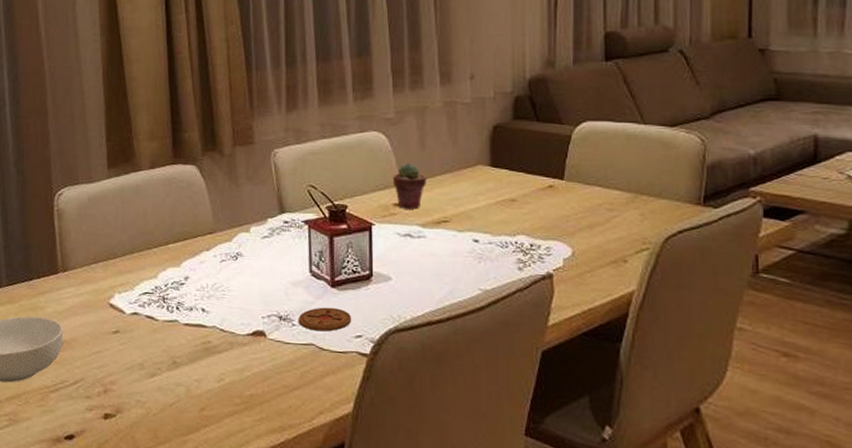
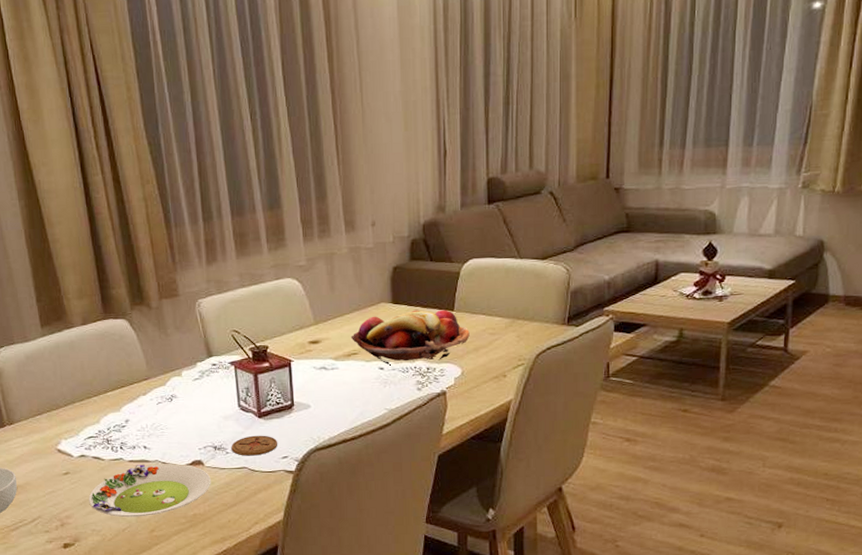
salad plate: none [136,329,273,391] -> present [88,464,211,518]
potted succulent: present [393,163,427,209] -> none [308,305,338,346]
fruit basket: none [441,175,582,237] -> present [350,309,470,365]

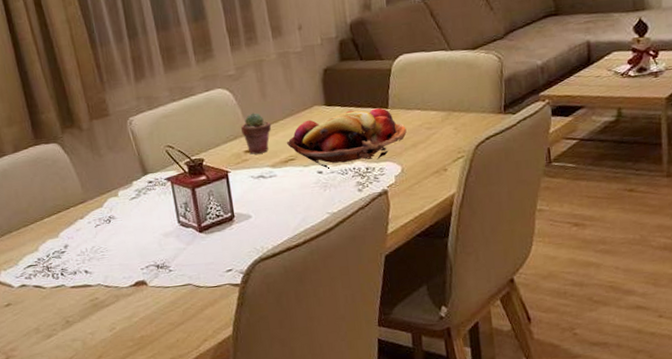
salad plate: present [88,464,211,518] -> none [32,285,156,346]
coaster: present [231,435,278,456] -> none [173,249,222,273]
potted succulent: none [308,305,338,346] -> present [241,113,272,155]

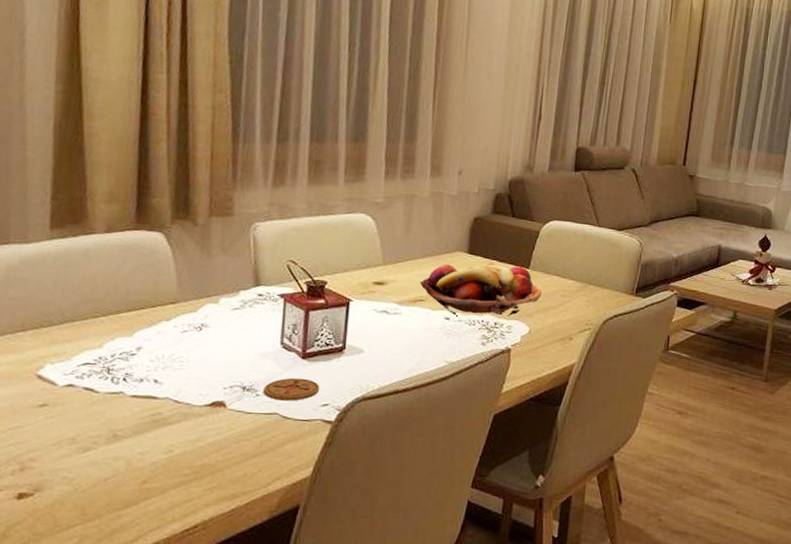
coaster: none [173,249,222,273] -> present [263,377,320,401]
potted succulent: present [241,113,272,155] -> none [375,245,409,288]

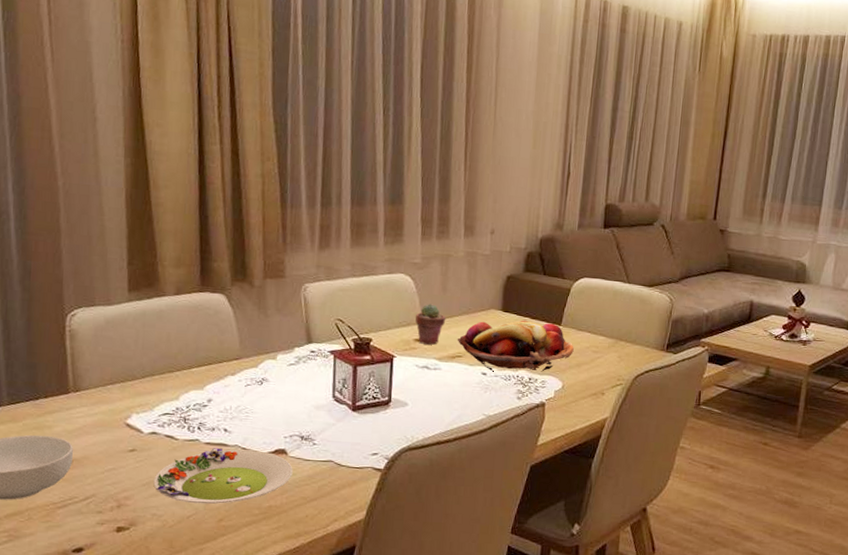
salad plate: none [66,401,232,465] -> present [153,448,293,504]
coaster: present [263,377,320,401] -> none [319,428,370,450]
potted succulent: none [375,245,409,288] -> present [415,304,446,345]

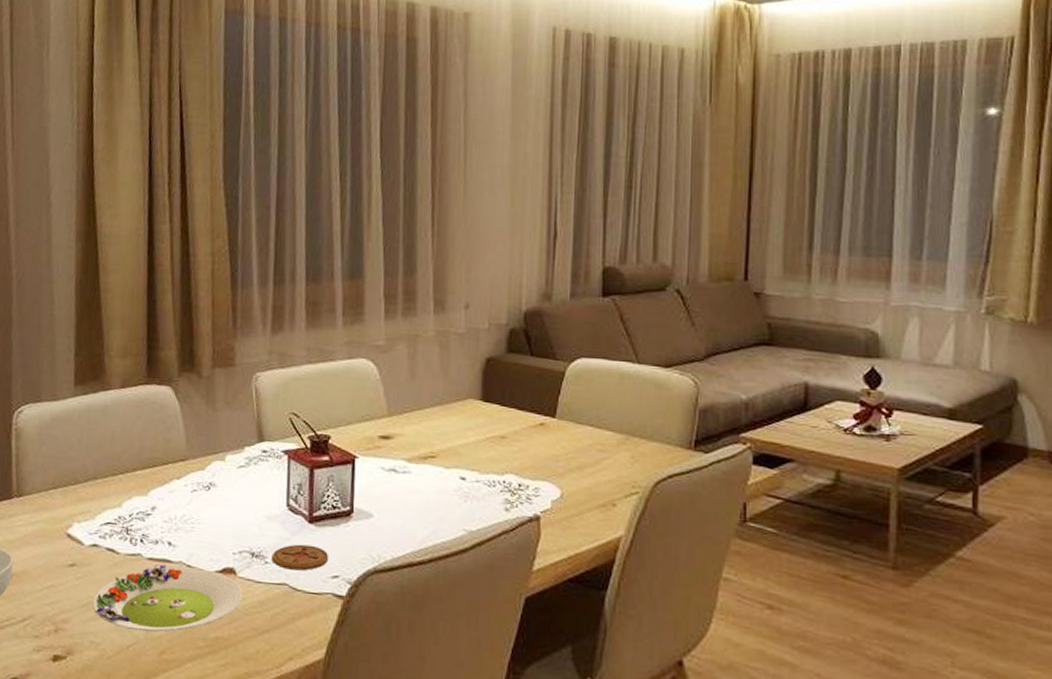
coaster: none [319,428,370,450] -> present [271,544,329,571]
potted succulent: present [415,304,446,345] -> none [380,393,416,443]
fruit basket: present [457,320,574,372] -> none [429,411,573,476]

